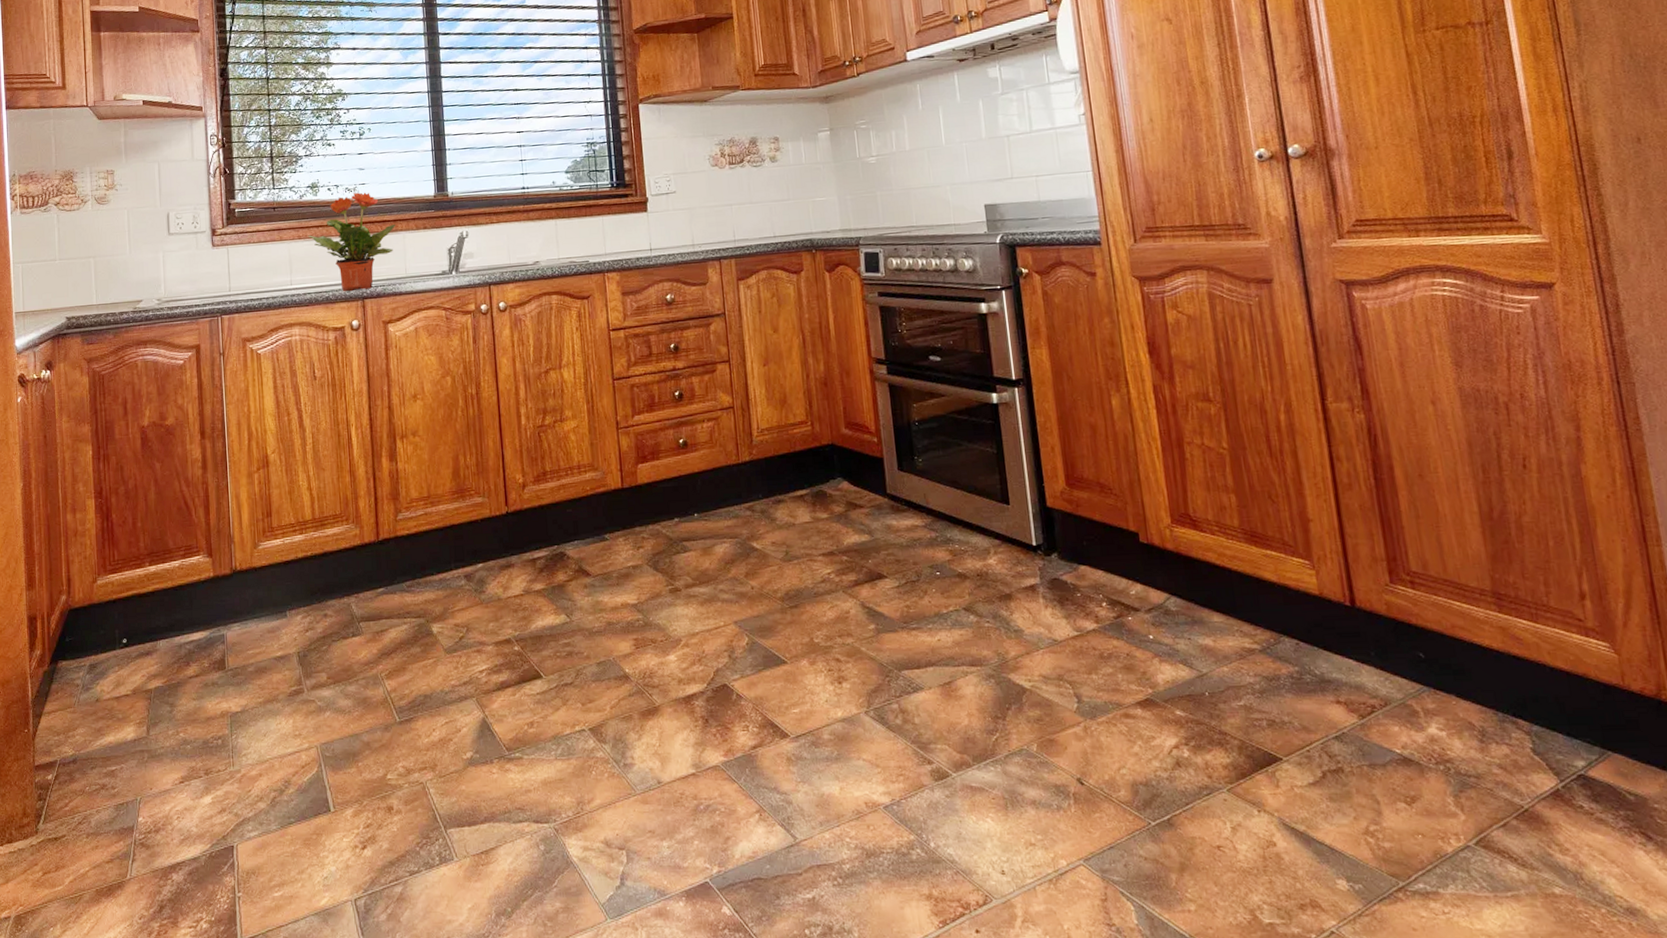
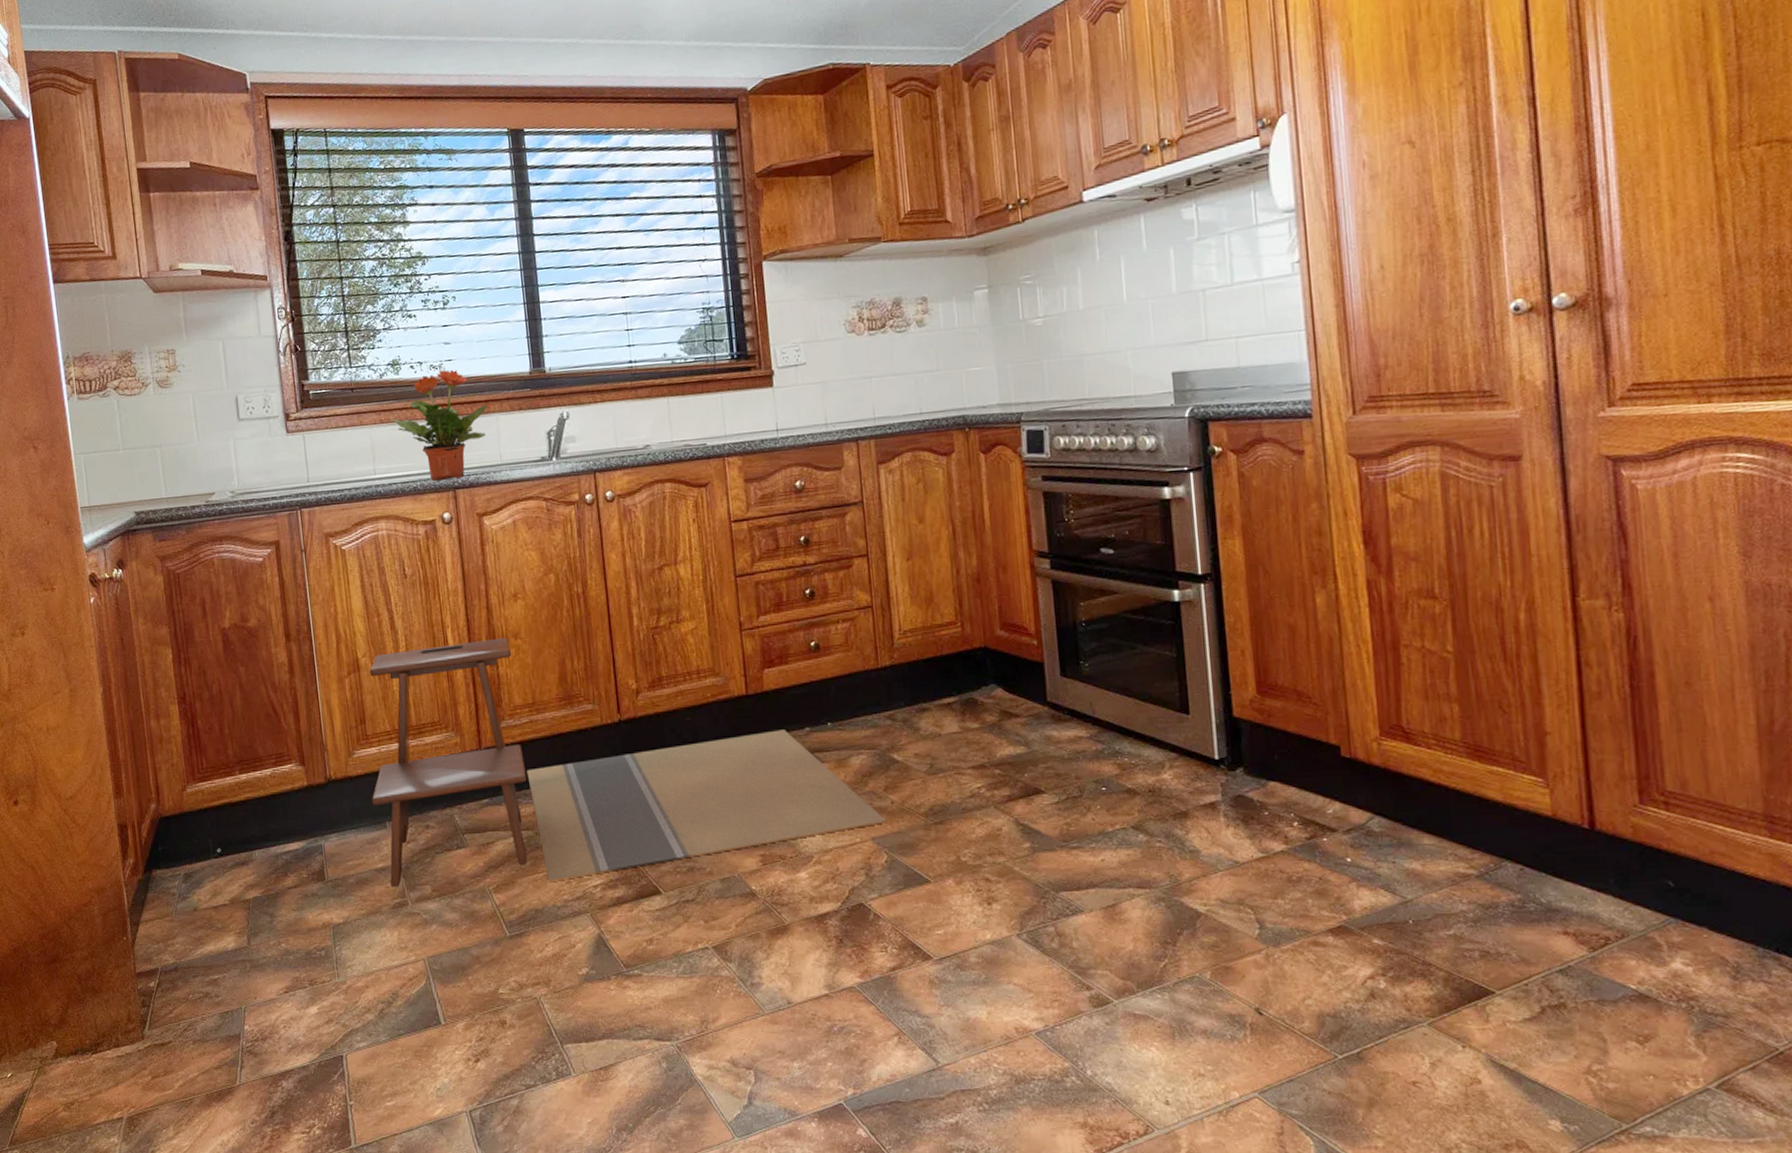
step stool: none [274,435,421,674] -> present [370,637,528,886]
door mat: none [420,520,747,669] -> present [527,729,886,883]

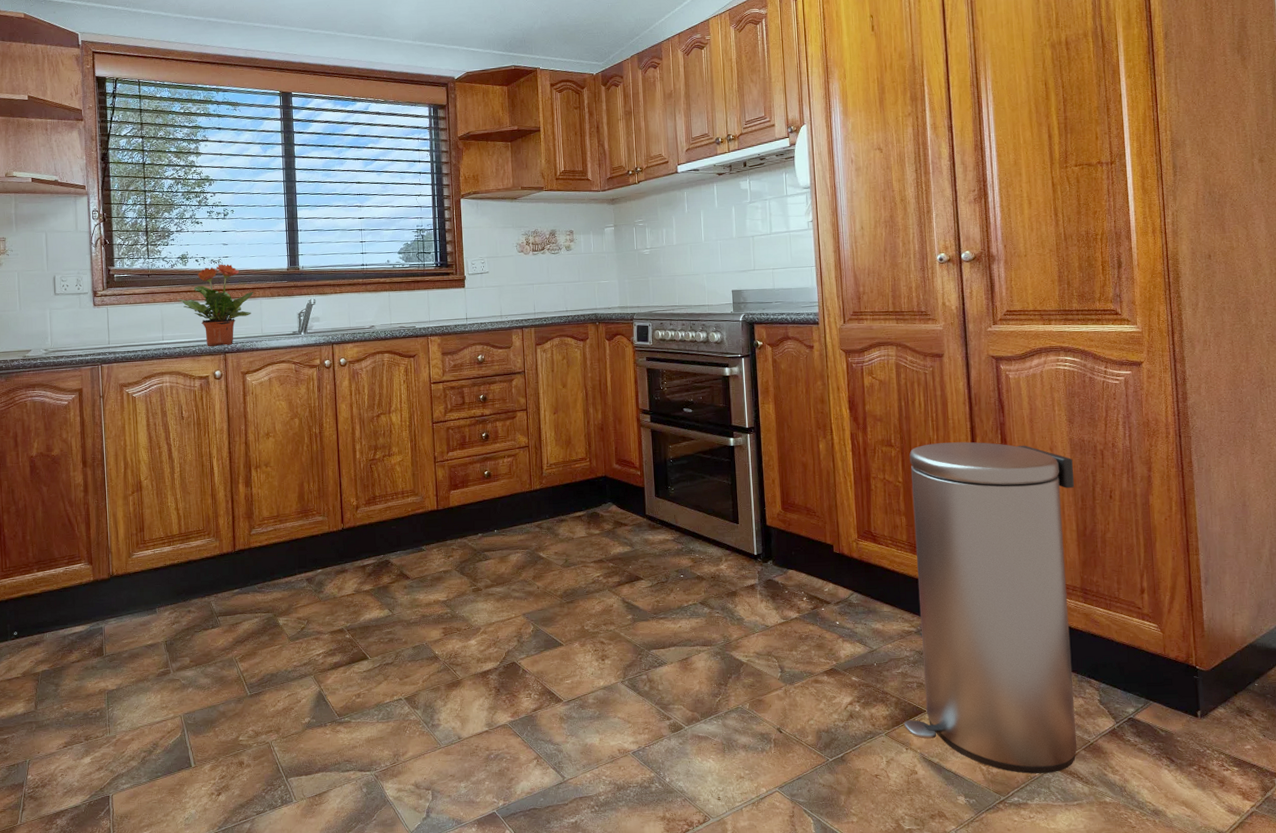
step stool: present [370,637,528,886] -> none [146,466,270,659]
door mat: present [527,729,886,883] -> none [270,535,533,653]
pedal bin: none [1457,589,1756,1093] -> present [903,441,1078,774]

